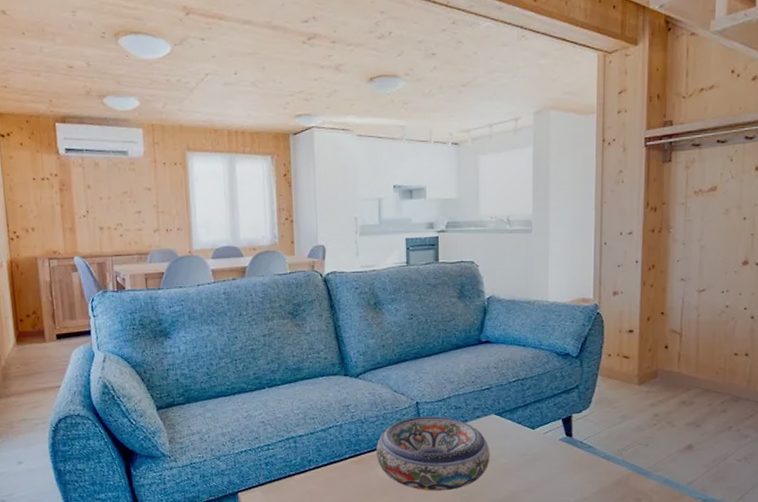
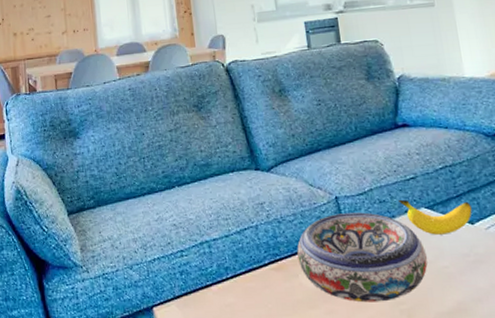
banana: none [472,407,535,437] -> present [399,200,472,235]

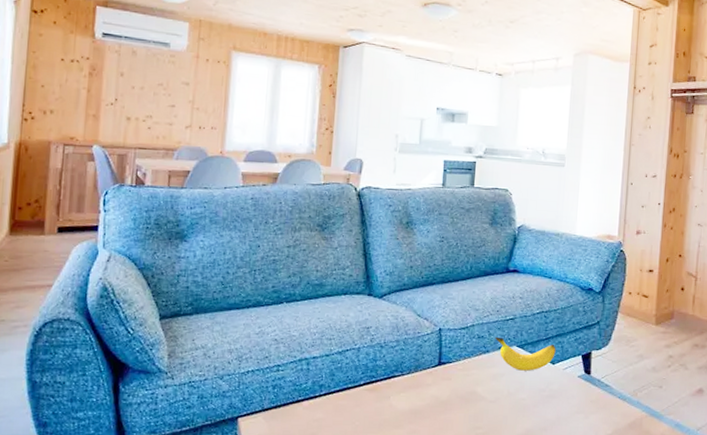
bowl: present [297,212,428,303] -> none [392,344,509,426]

